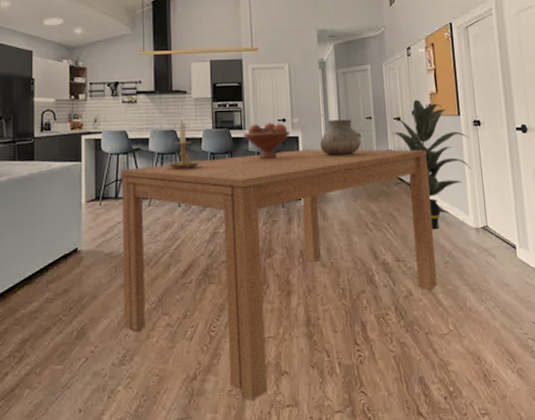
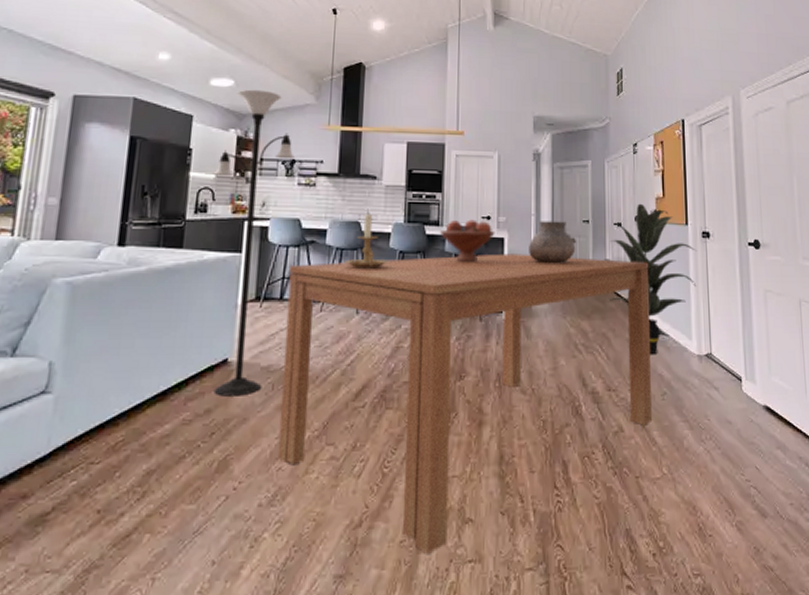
floor lamp: none [53,25,119,279] -> present [213,89,296,397]

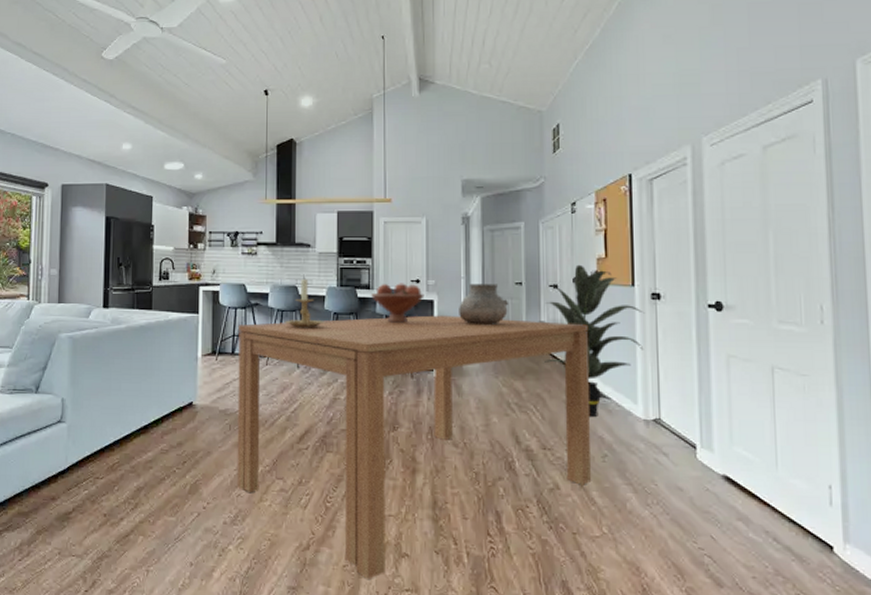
floor lamp: present [213,89,296,397] -> none [172,170,239,433]

